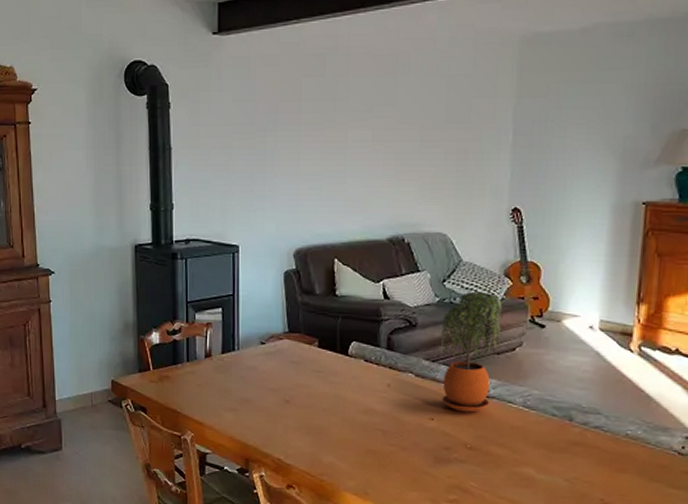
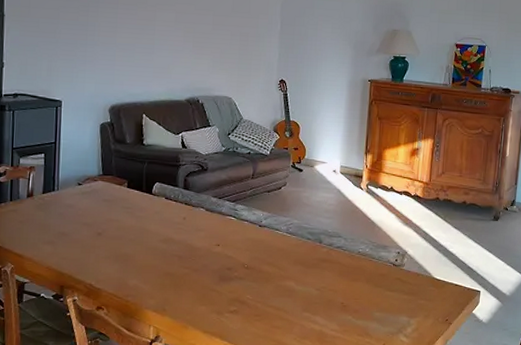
potted plant: present [439,291,503,413] -> none [225,143,273,239]

